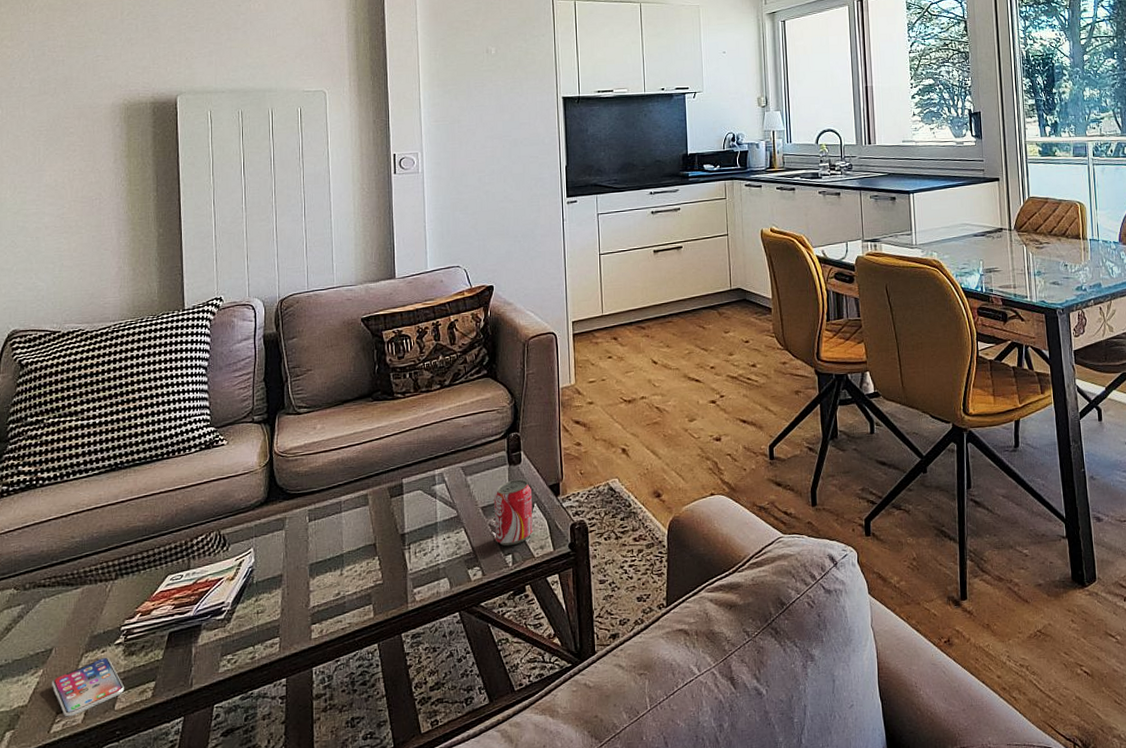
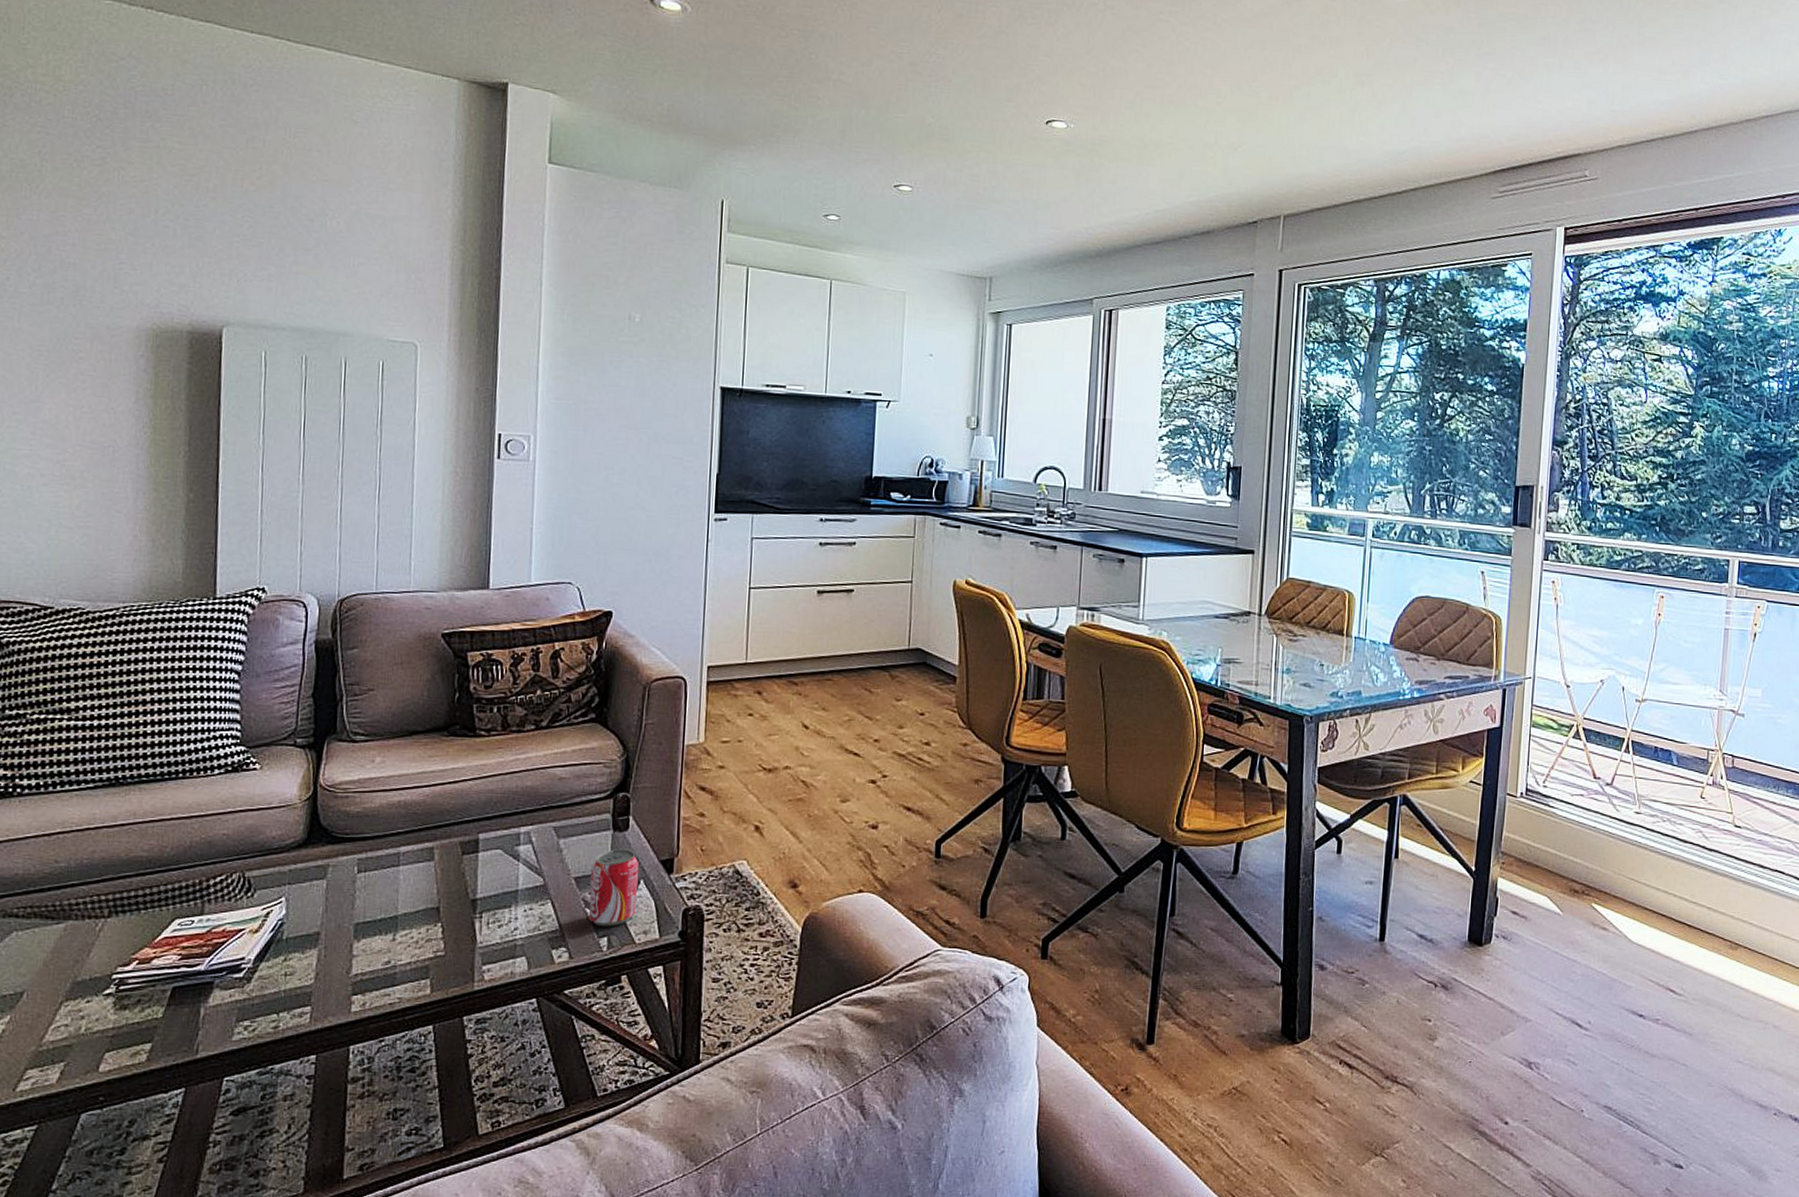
smartphone: present [52,657,125,717] -> none [21,1008,113,1075]

